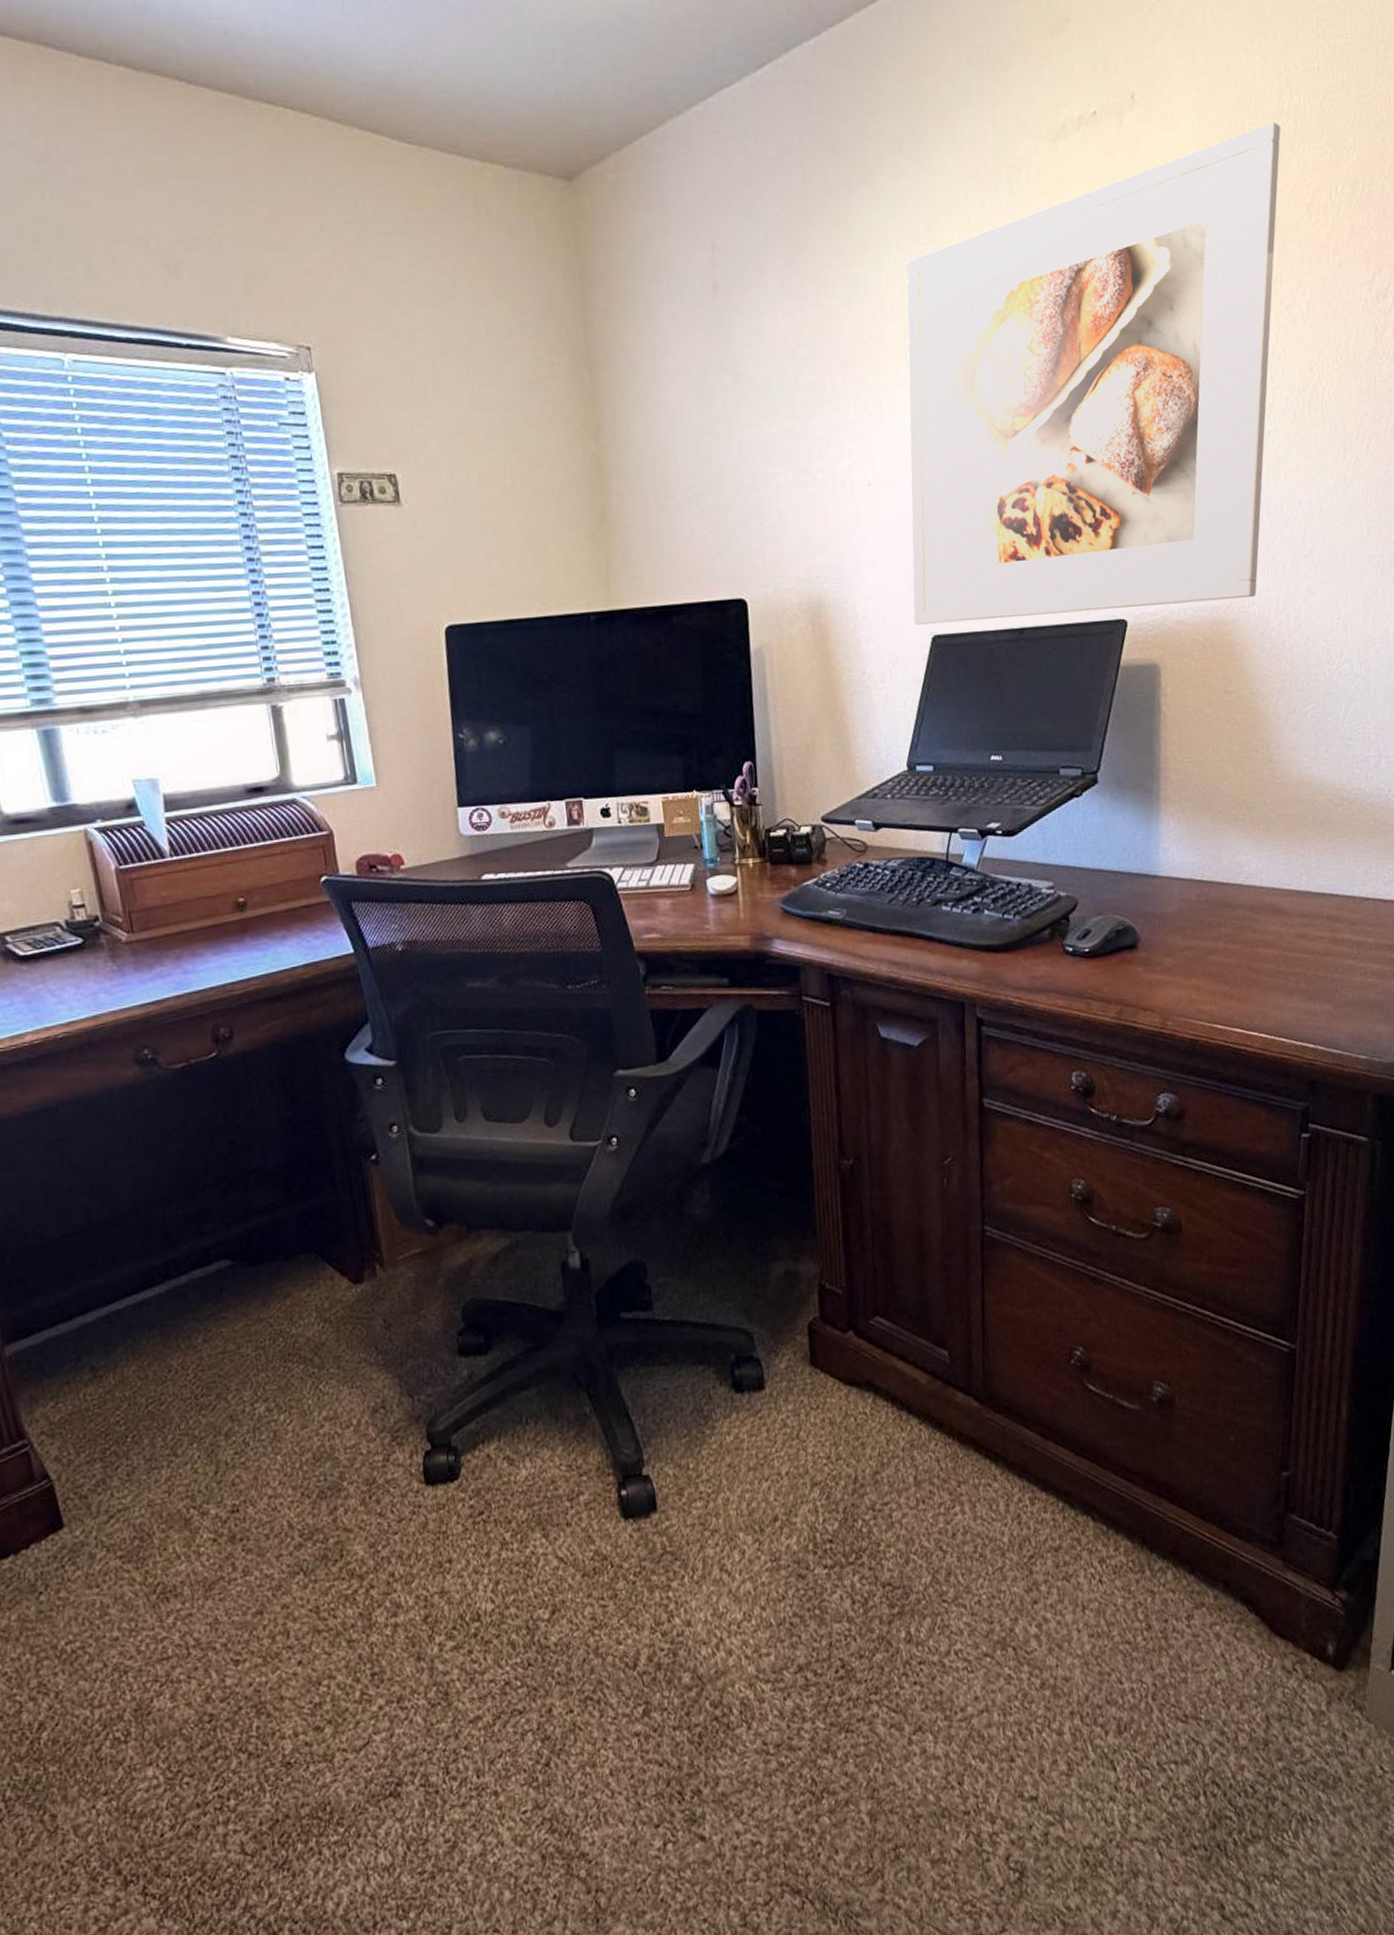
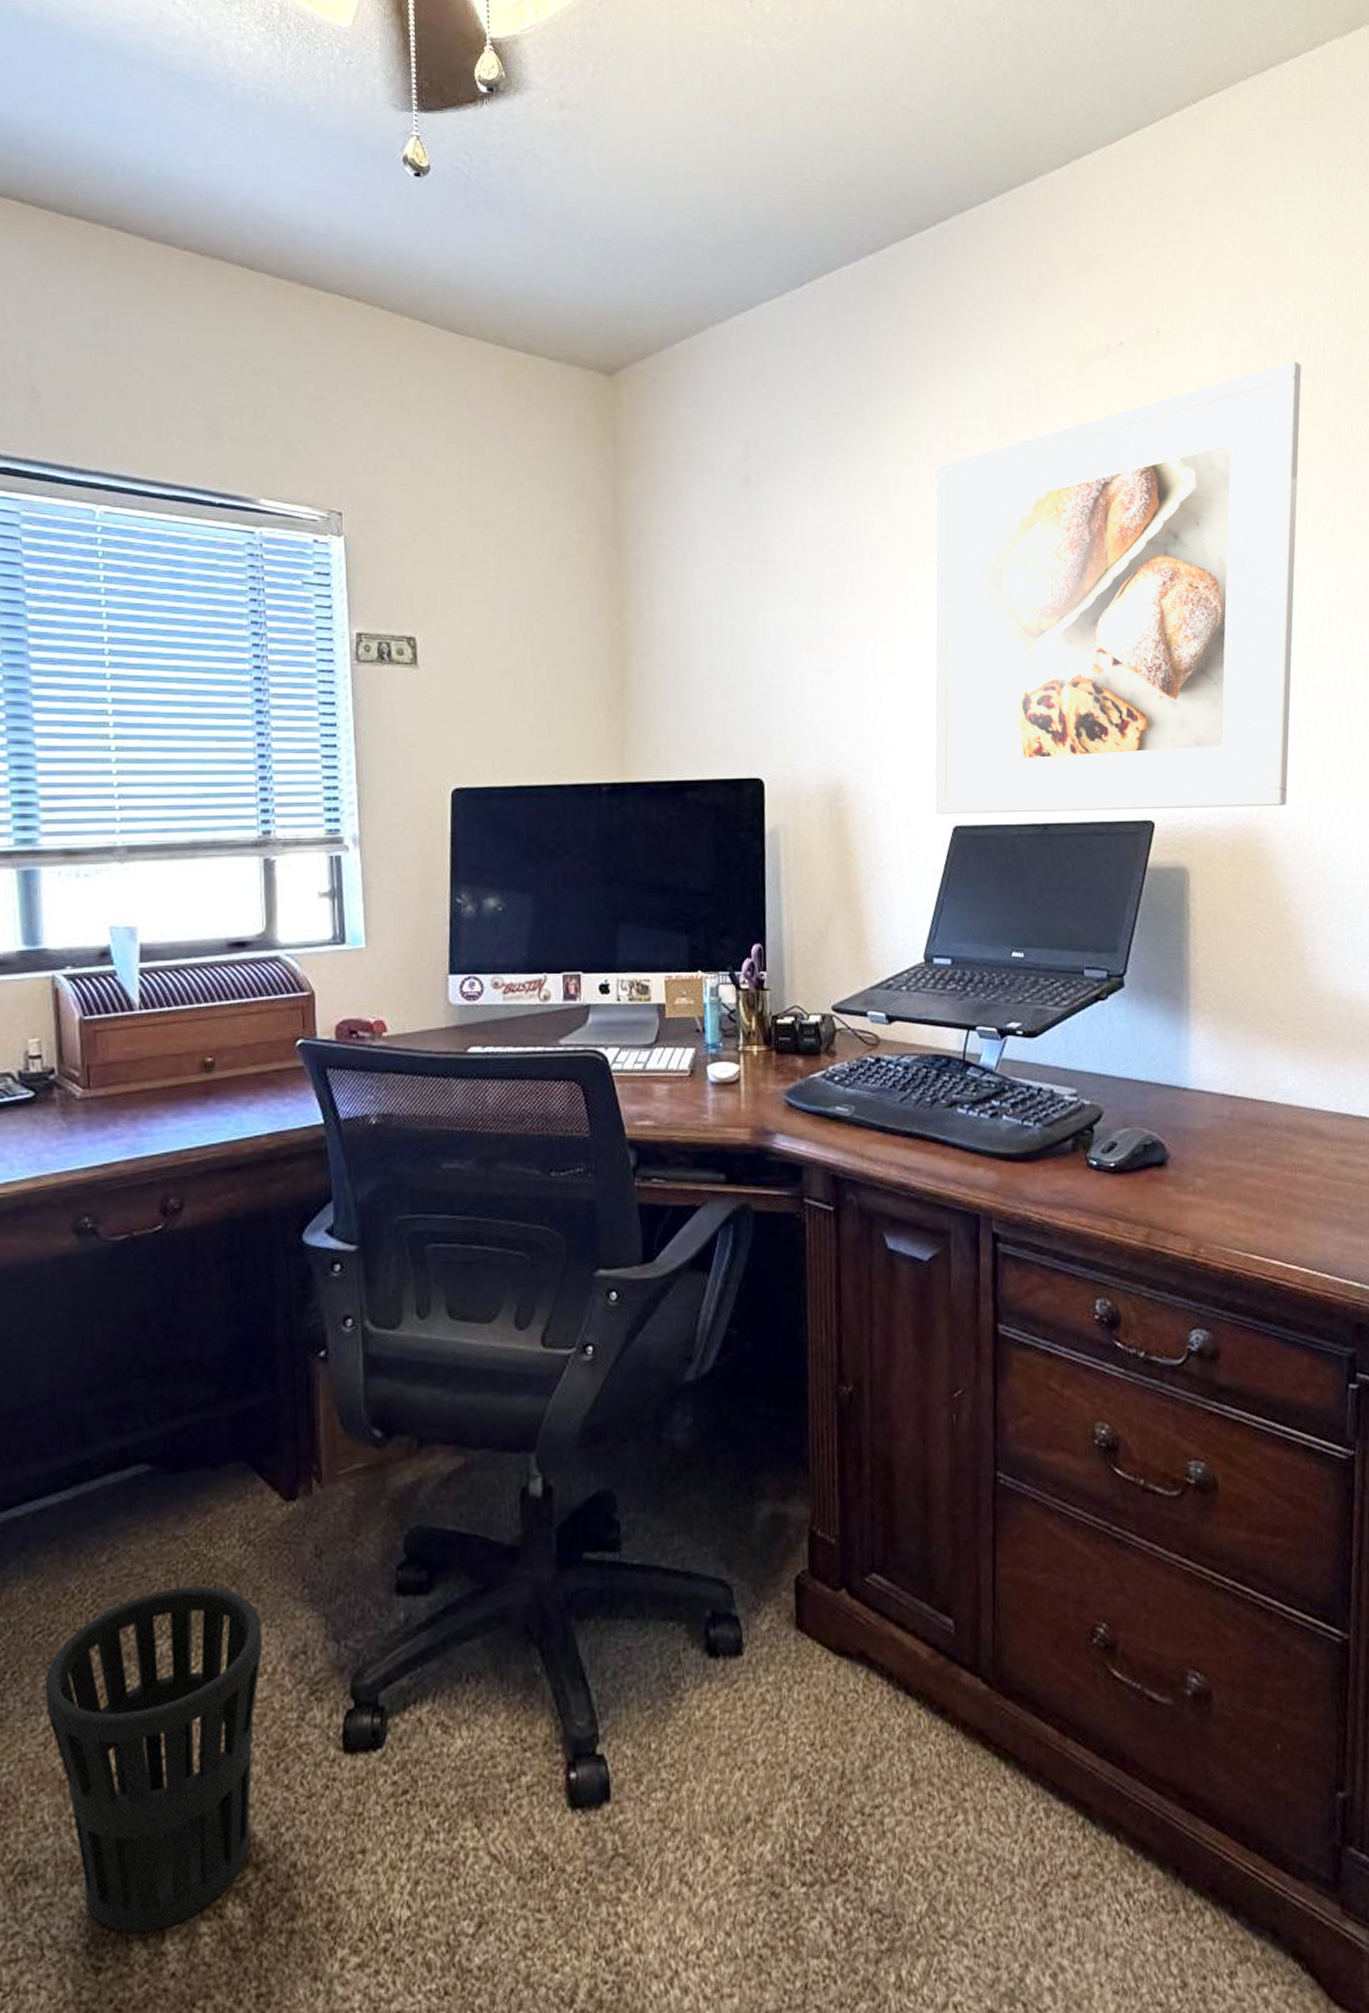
wastebasket: none [161,1357,354,1634] -> present [44,1585,262,1934]

